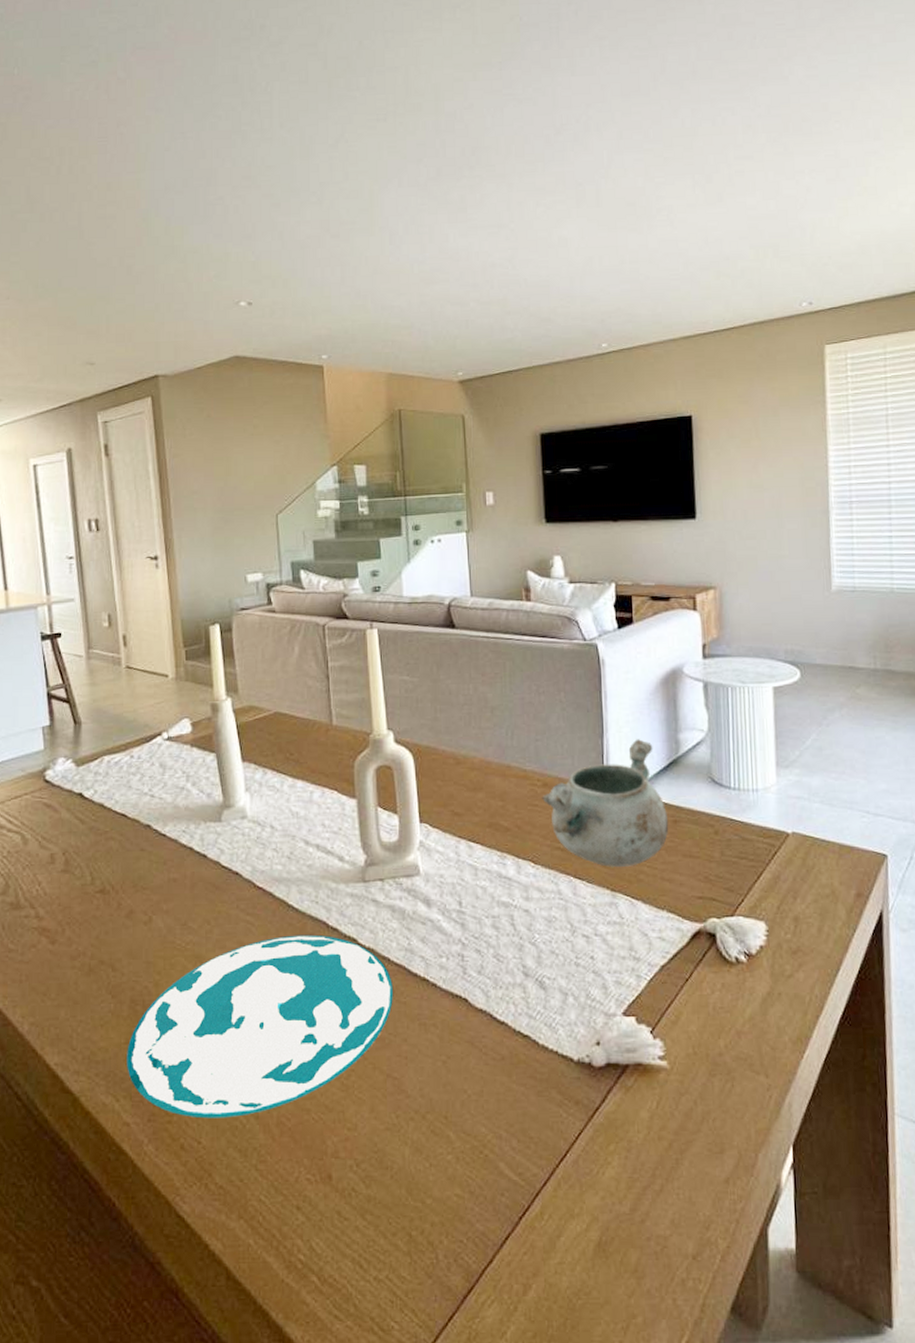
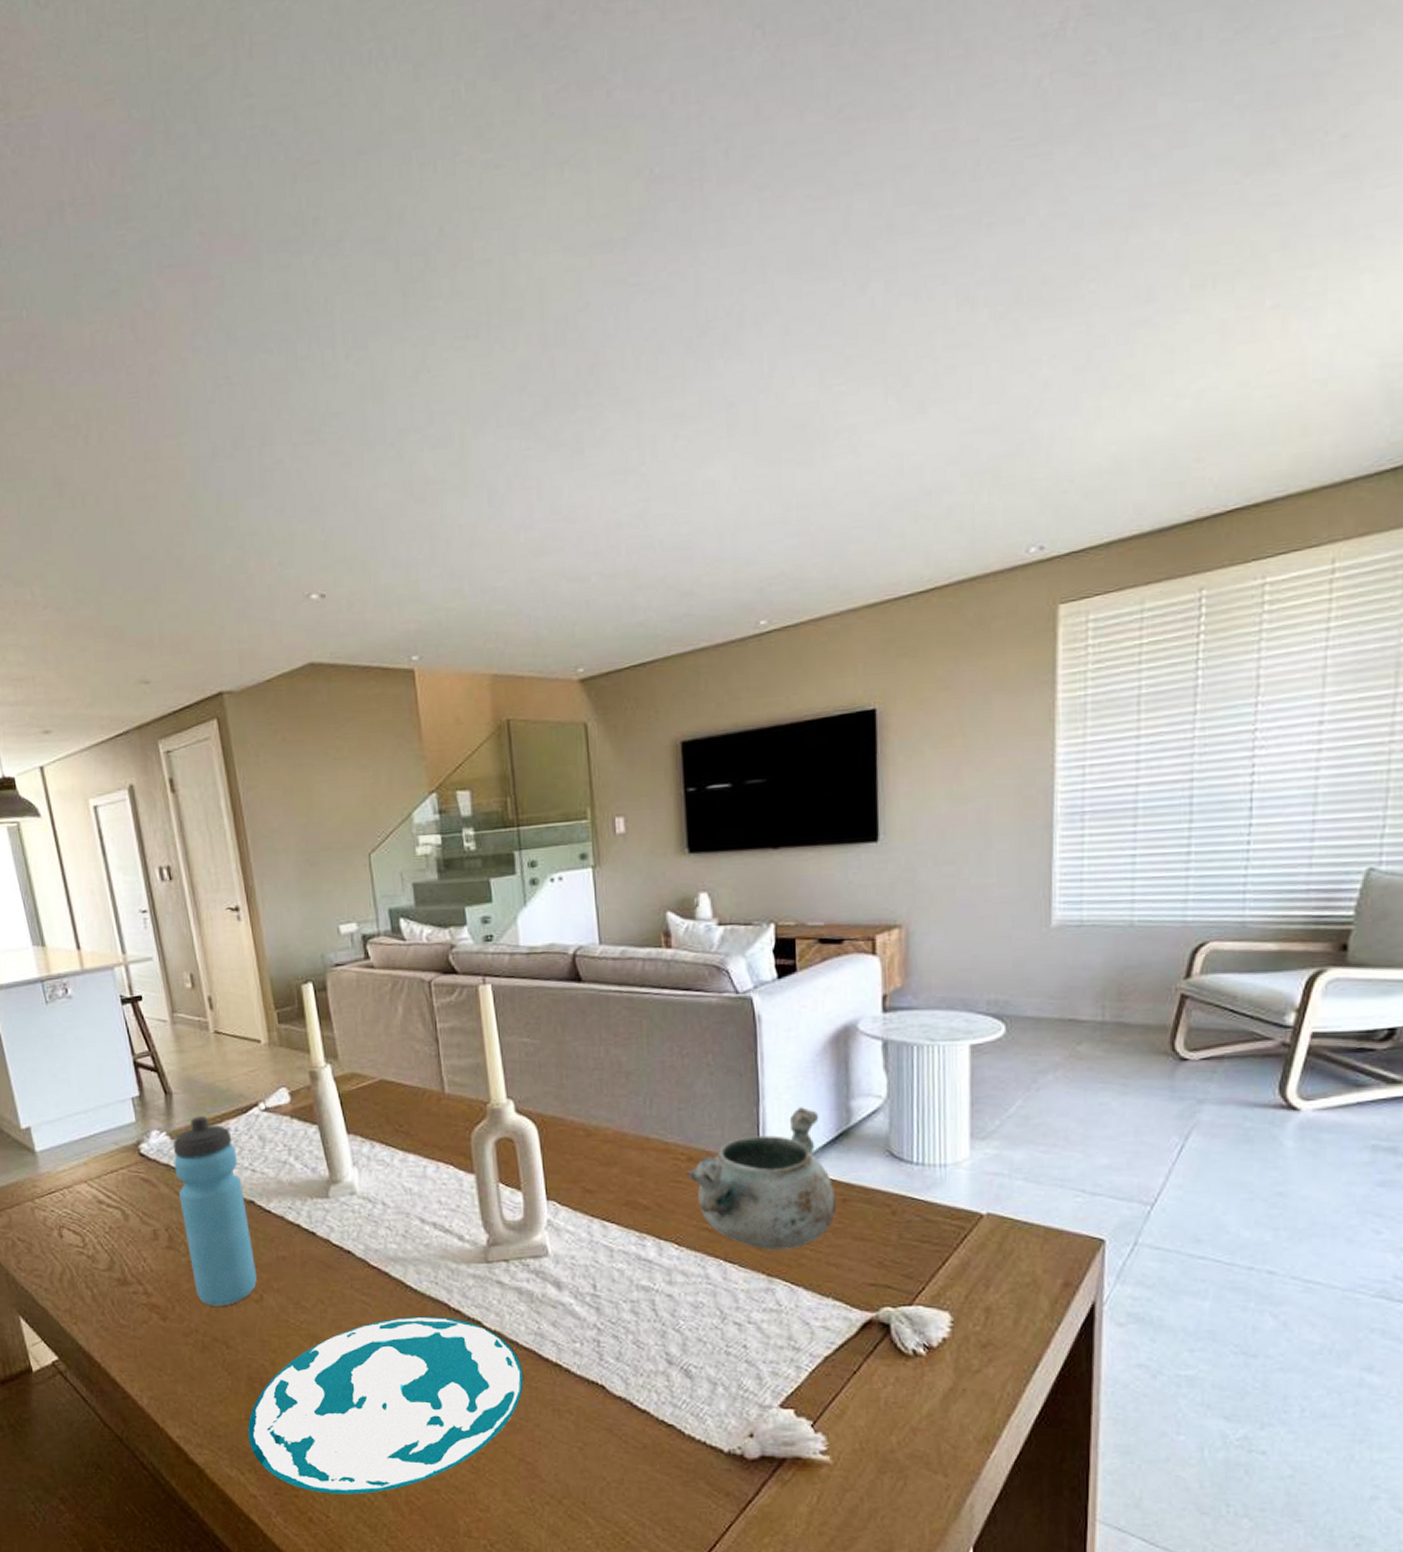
water bottle: none [77,745,148,929] -> present [173,1116,258,1306]

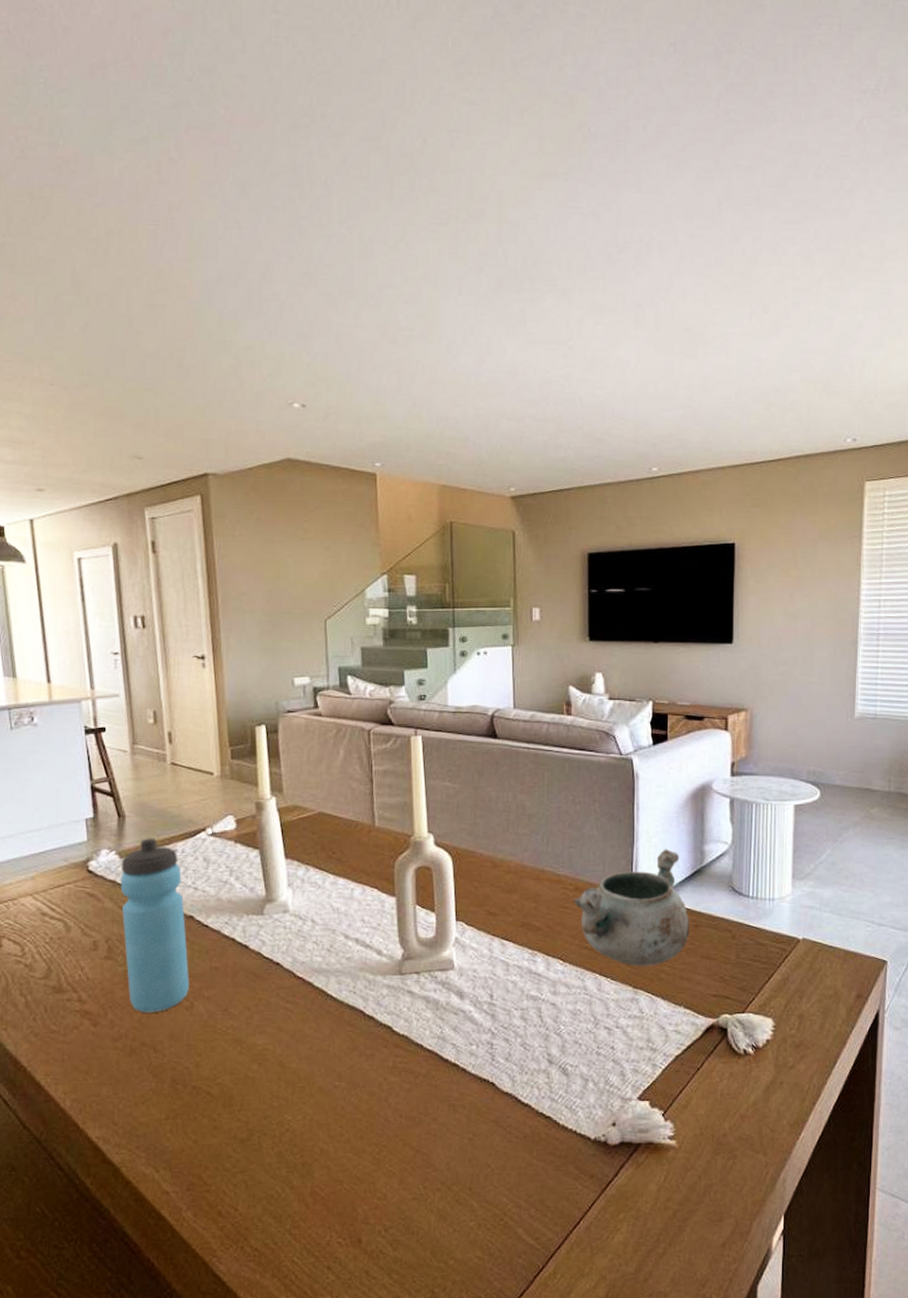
plate: present [248,1316,523,1495] -> none [167,1022,425,1188]

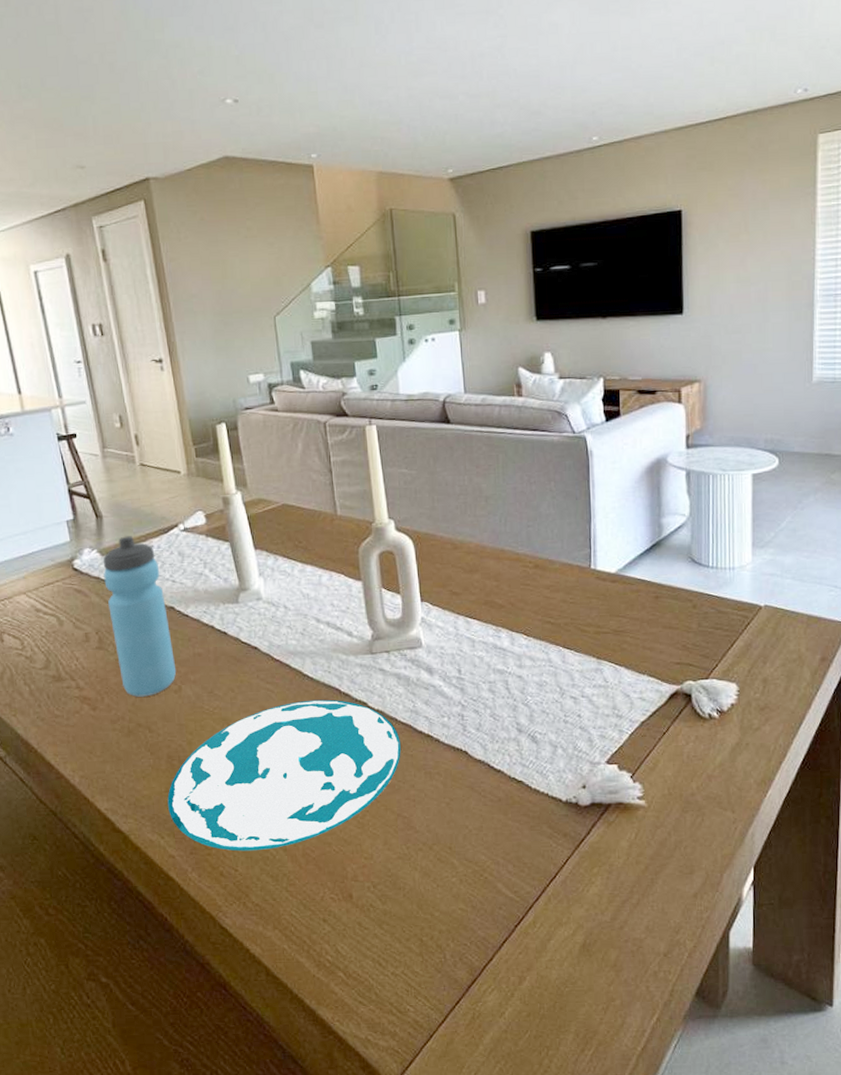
plate: none [167,1022,425,1188] -> present [167,699,401,851]
decorative bowl: present [573,849,690,967] -> none [533,524,651,639]

